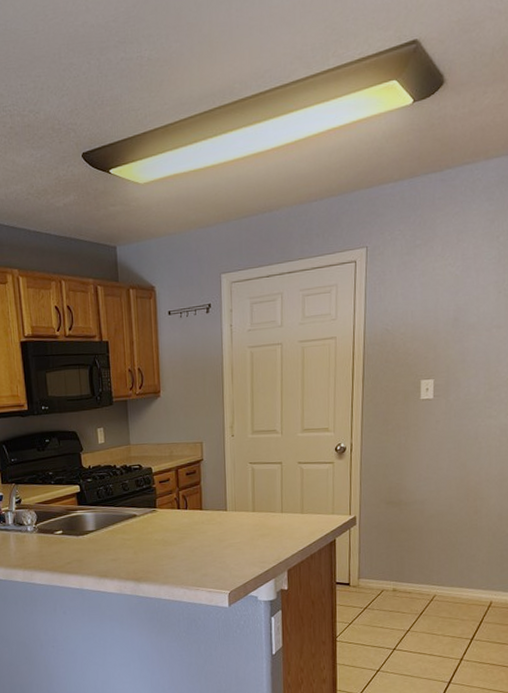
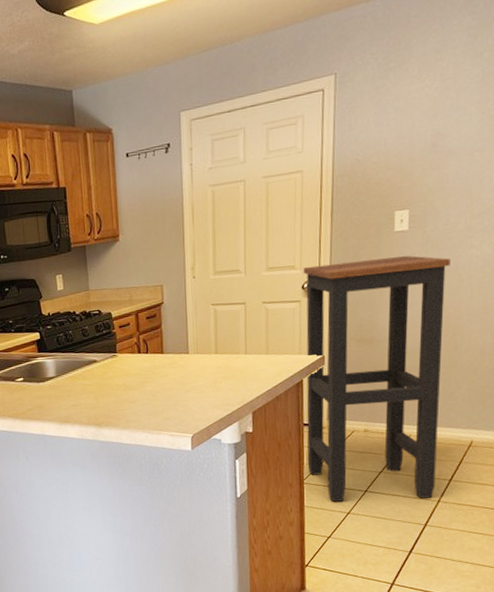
bar stool: none [336,422,471,660] -> present [303,255,450,502]

